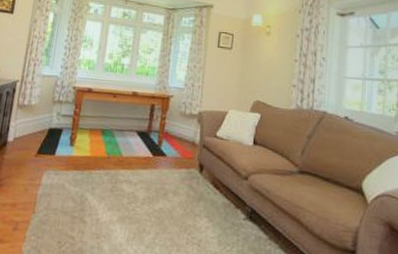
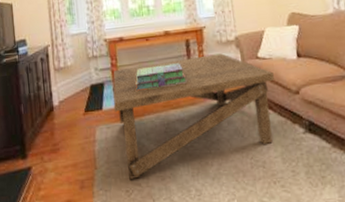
coffee table: none [64,118,228,232] -> present [113,53,274,180]
stack of books: none [93,122,144,146] -> present [135,63,187,91]

